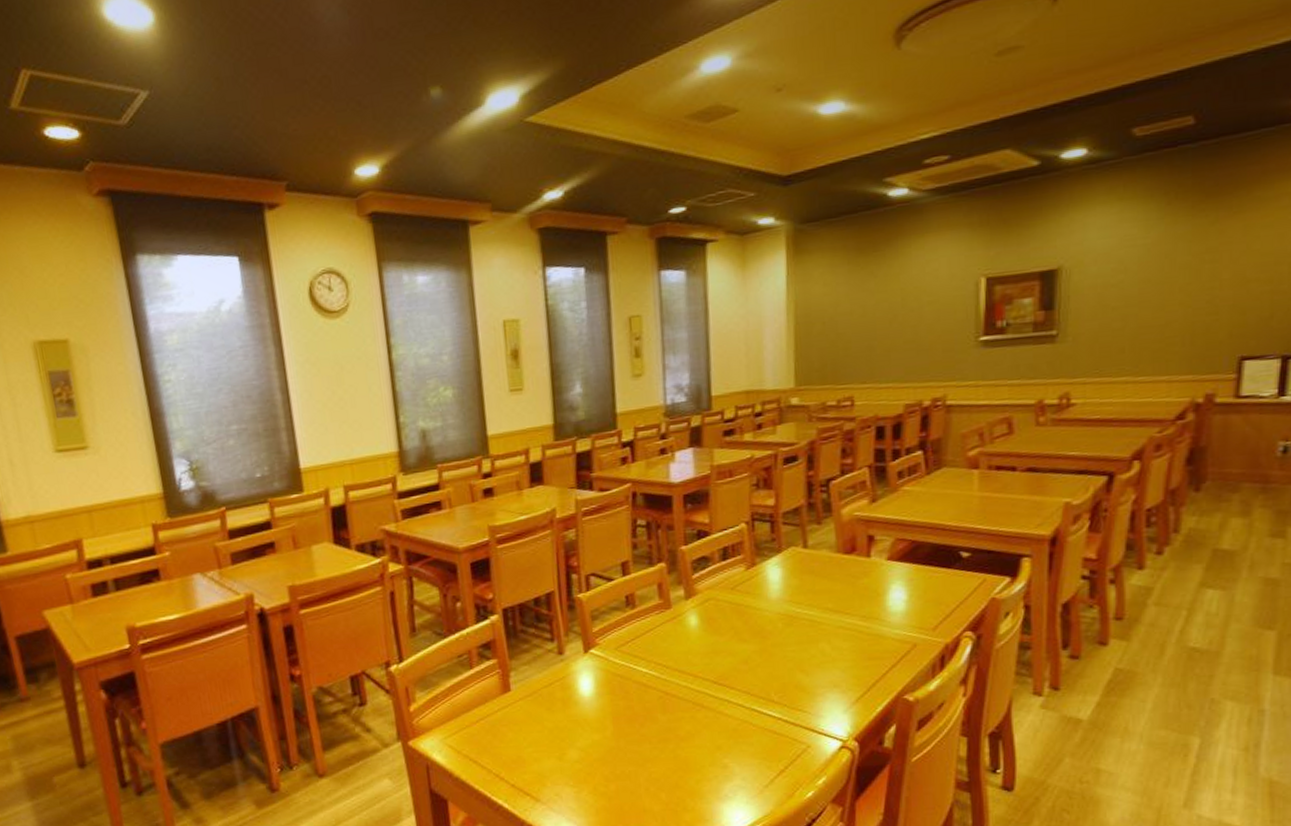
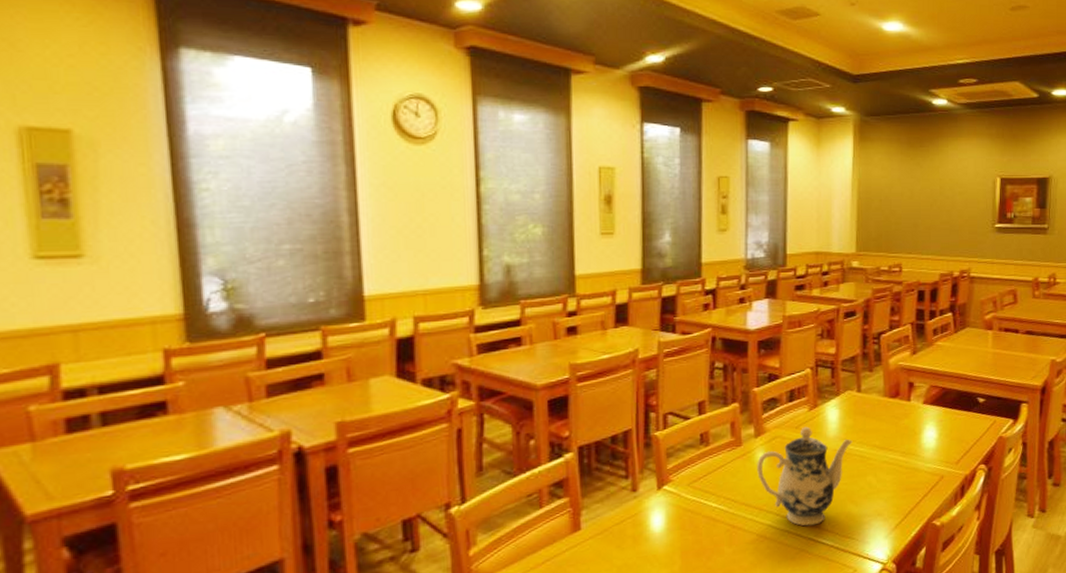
teapot: none [689,587,800,696] -> present [757,426,853,527]

